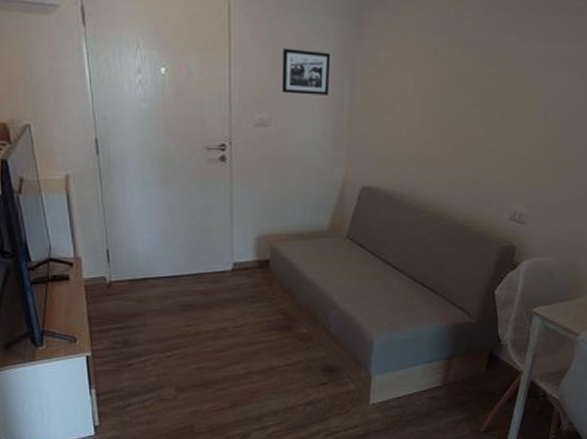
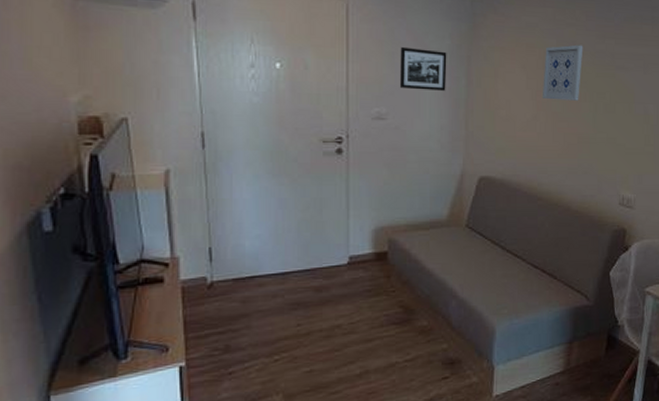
wall art: none [430,41,480,105] -> present [542,44,584,101]

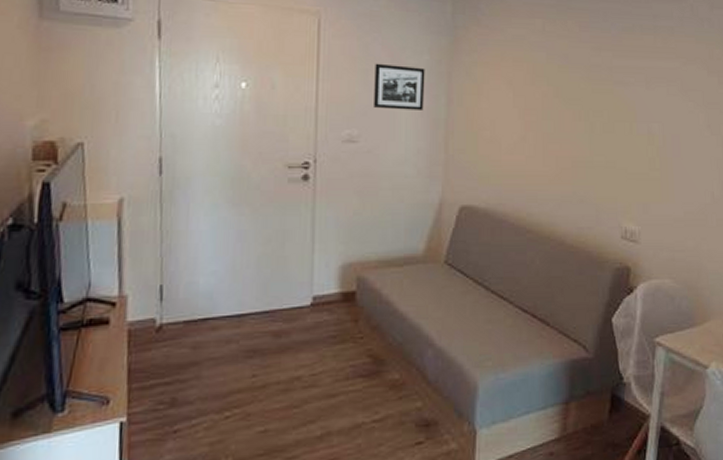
wall art: present [542,44,584,101] -> none [530,58,577,120]

